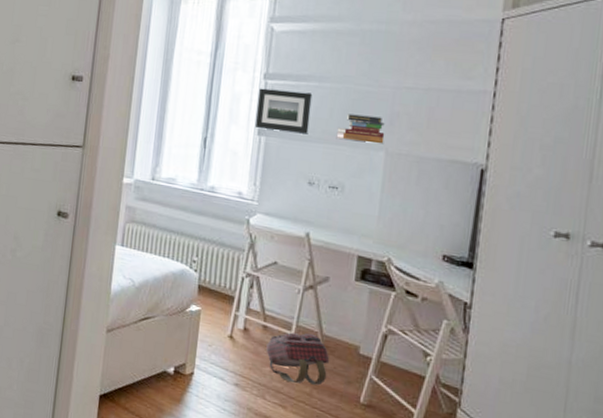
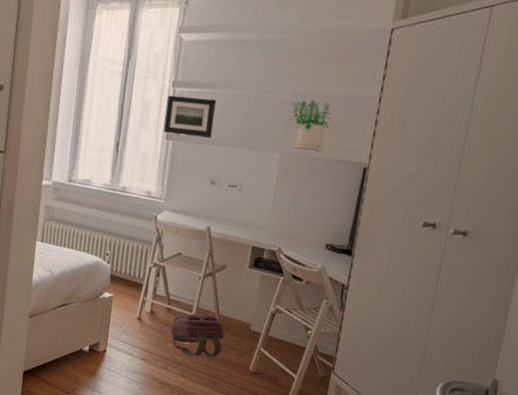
books: present [336,114,385,144] -> none [237,118,281,146]
potted plant: none [393,93,441,150] -> present [289,99,331,151]

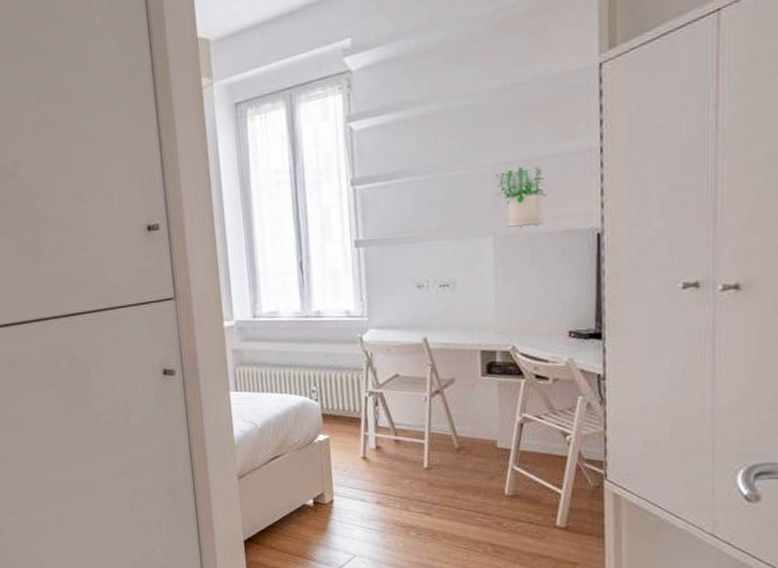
picture frame: present [164,95,216,138] -> none [347,190,408,241]
backpack: present [169,313,225,358] -> none [402,437,469,490]

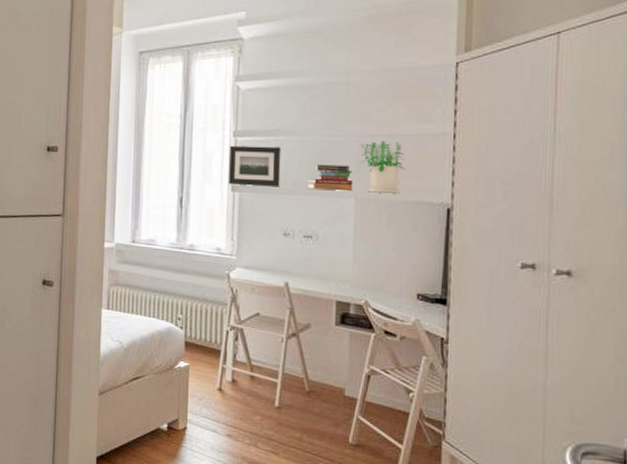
picture frame: none [347,190,408,241] -> present [228,145,280,187]
books: none [438,200,490,233] -> present [307,164,353,192]

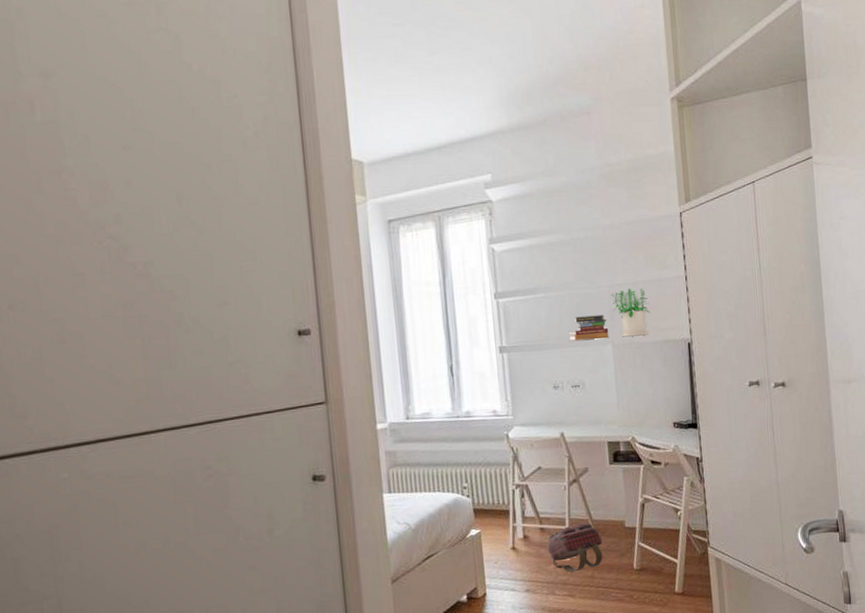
picture frame: present [228,145,280,187] -> none [492,304,545,347]
backpack: none [255,379,317,430] -> present [547,522,603,572]

